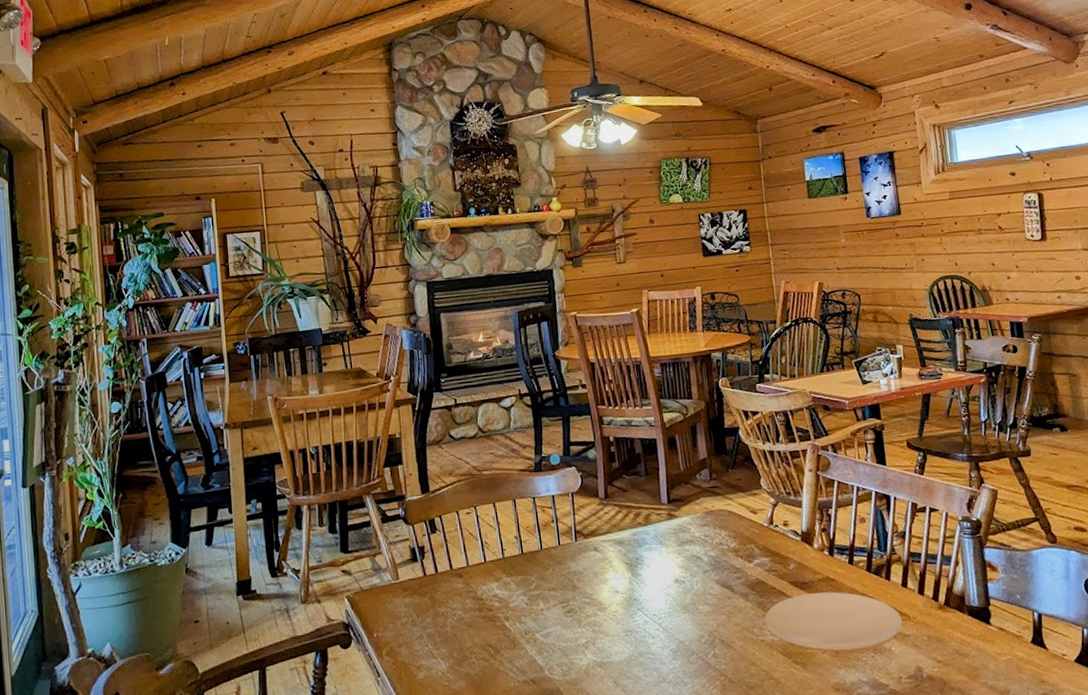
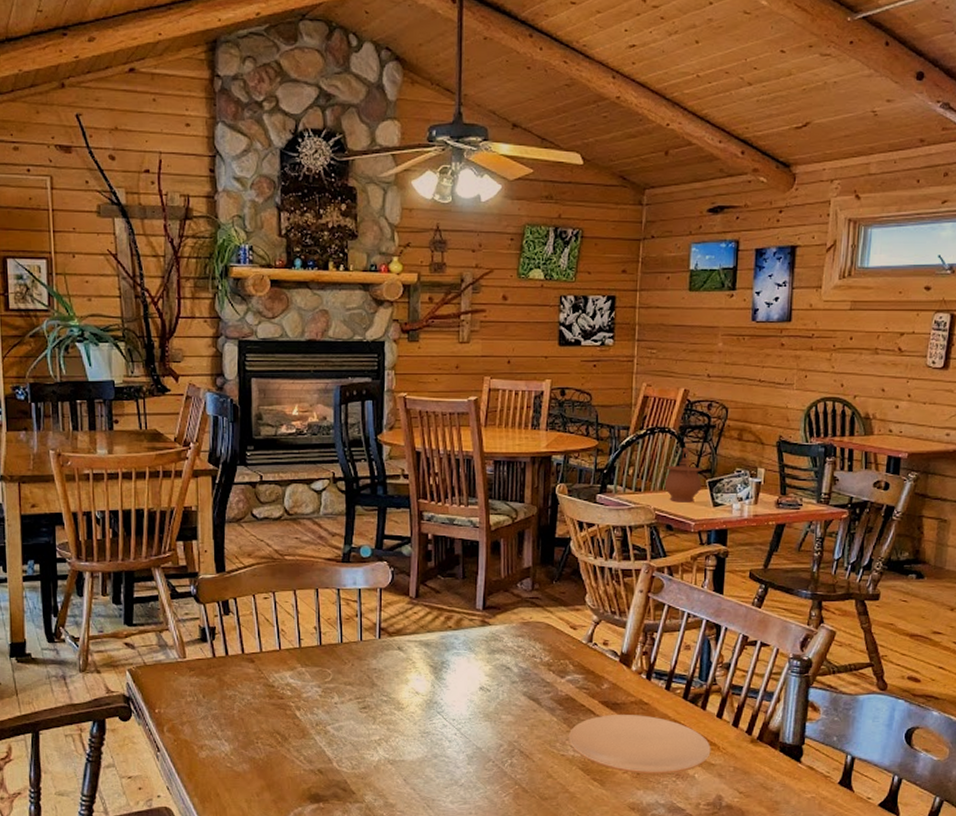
teapot: none [813,333,849,384] -> present [664,446,702,503]

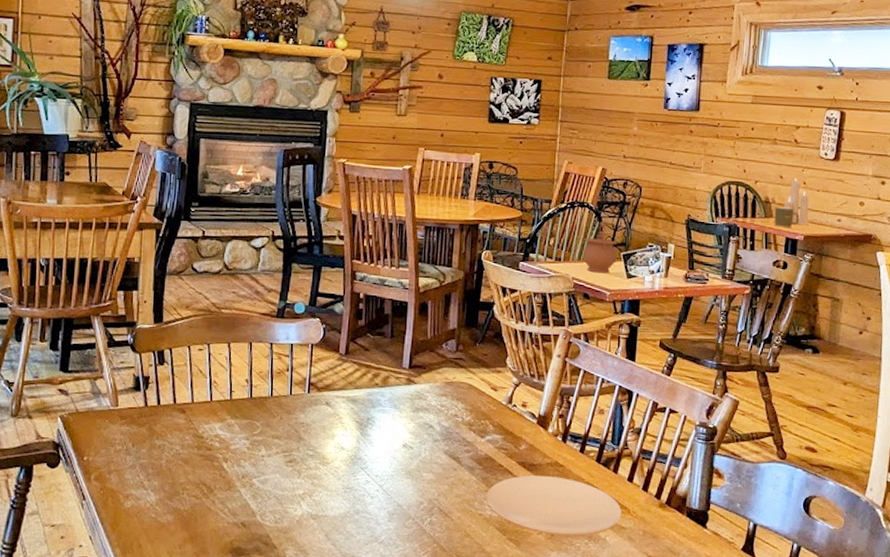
mug: none [874,422,902,446] -> present [774,206,799,229]
candle: none [887,391,915,442] -> present [785,178,809,226]

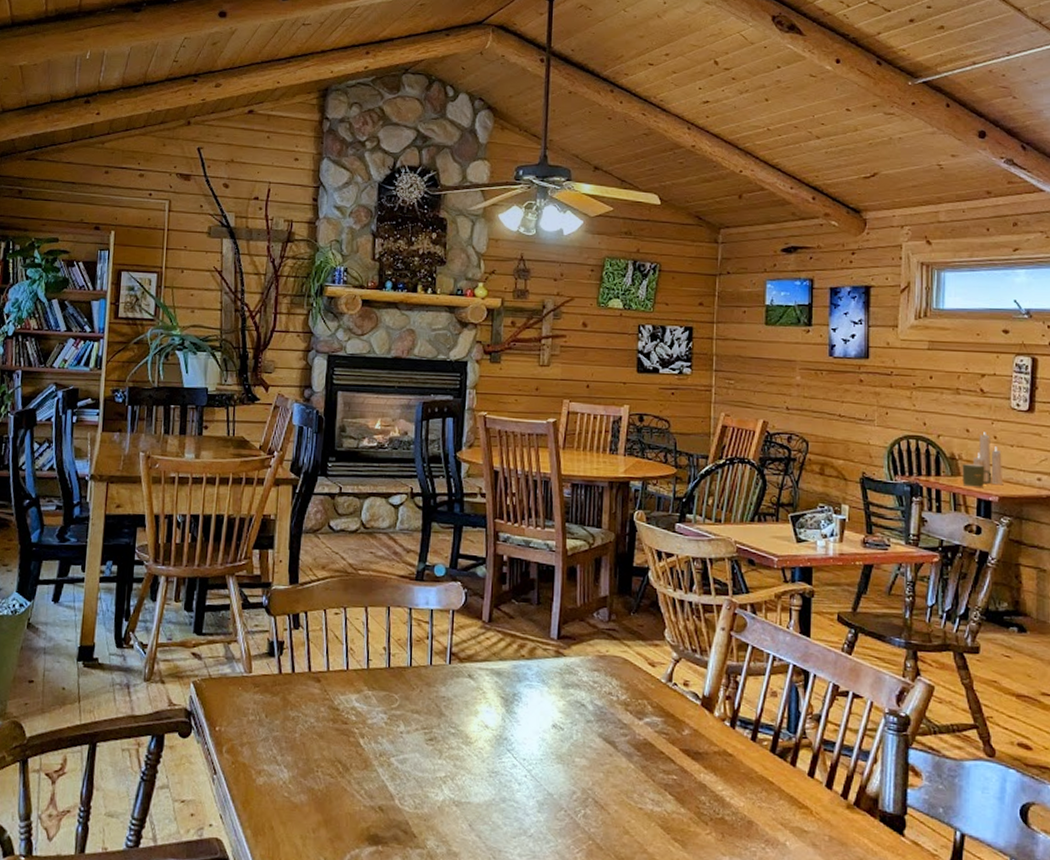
plate: present [486,475,622,537] -> none [646,765,803,840]
teapot: present [582,221,618,273] -> none [745,479,784,537]

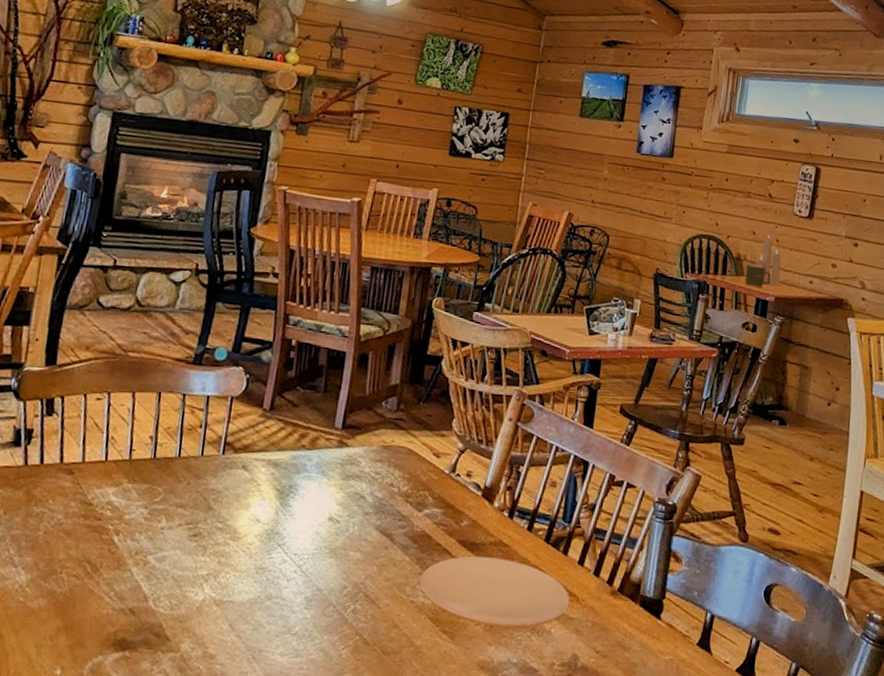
plate: none [646,765,803,840] -> present [419,556,570,628]

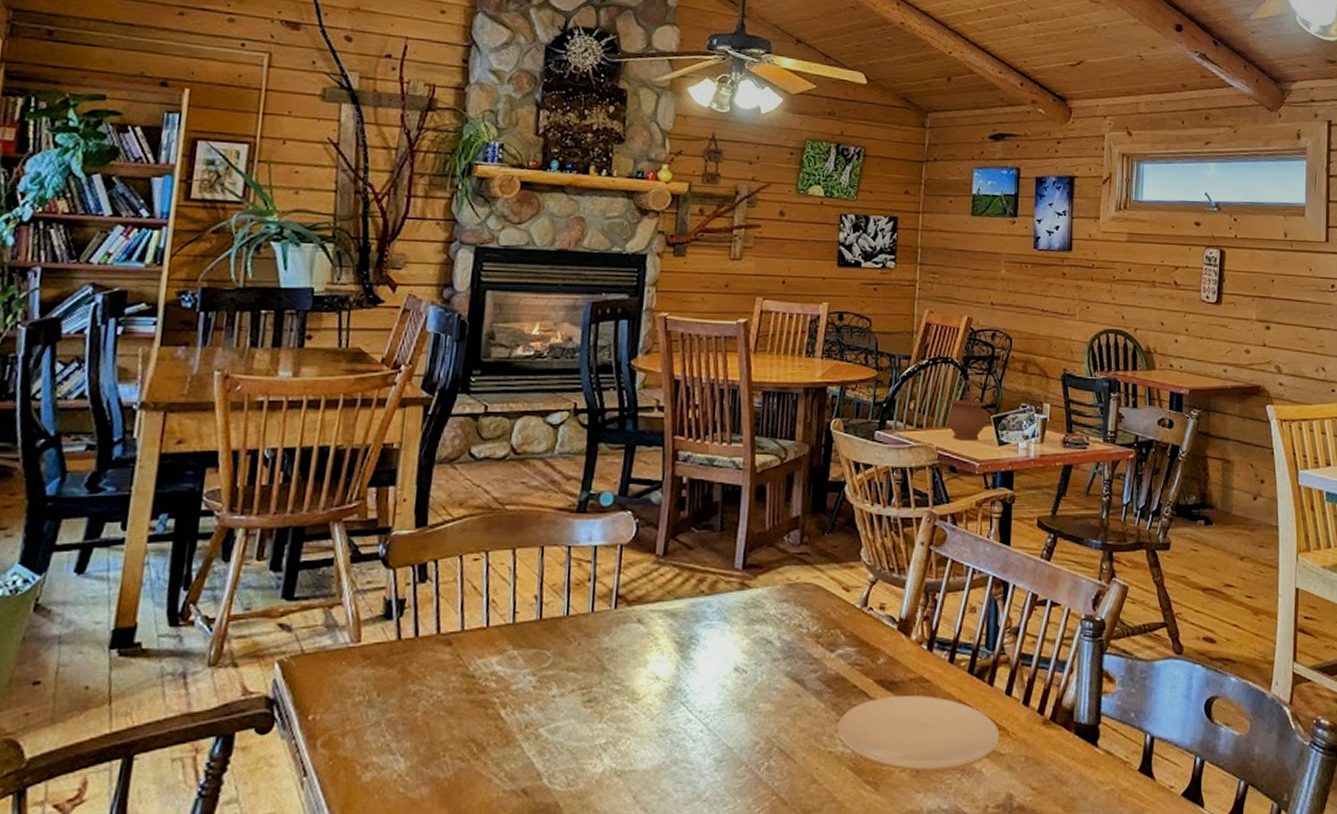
teapot: none [542,270,581,329] -> present [947,379,987,441]
mug: present [745,264,770,289] -> none [1157,356,1182,382]
candle: present [756,235,782,287] -> none [1167,325,1194,378]

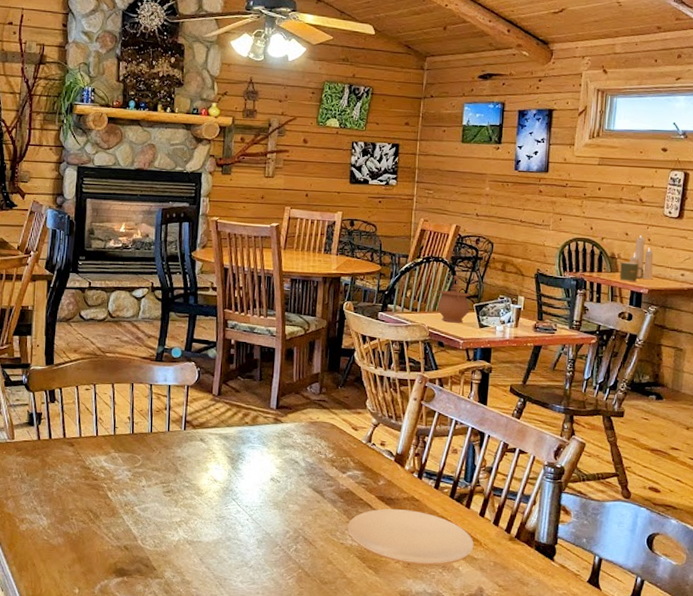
mug: none [1157,356,1182,382] -> present [619,261,643,283]
candle: none [1167,325,1194,378] -> present [630,235,654,280]

